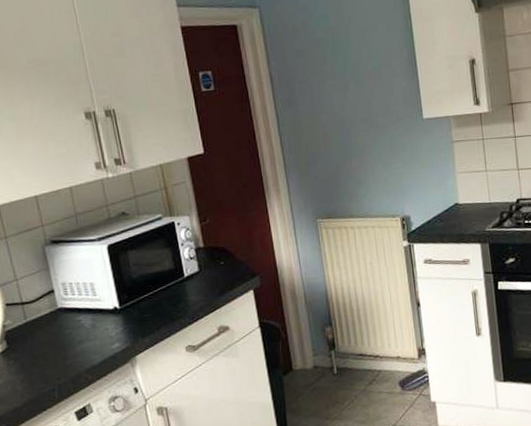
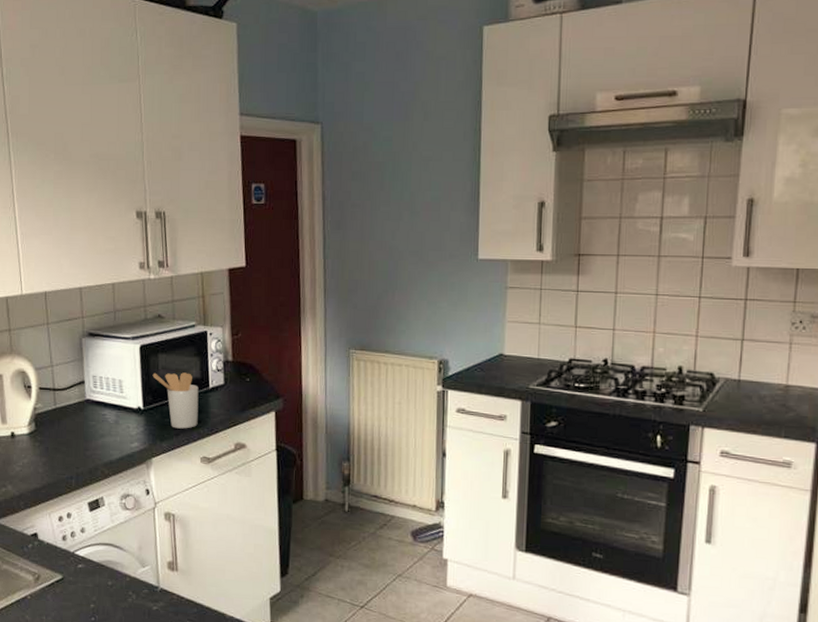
utensil holder: none [124,265,178,323] -> present [152,372,199,429]

